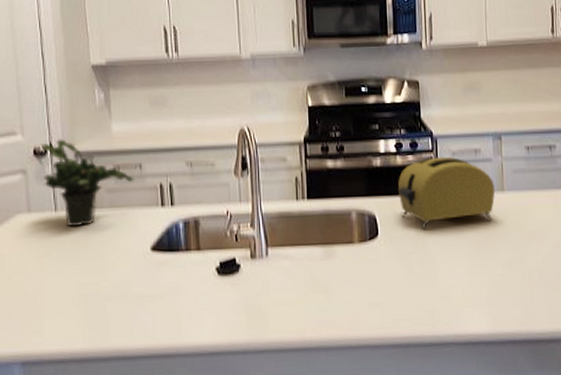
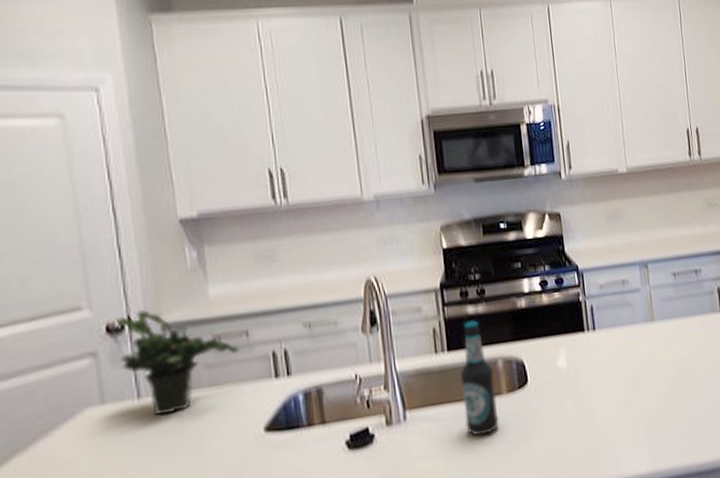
bottle: none [317,174,350,278] -> present [460,320,499,436]
toaster: present [397,156,496,229] -> none [545,290,646,371]

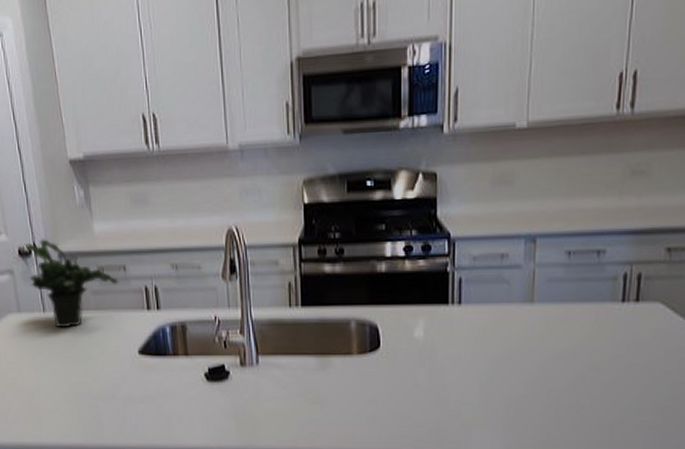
bottle: present [460,320,499,436] -> none [312,279,347,389]

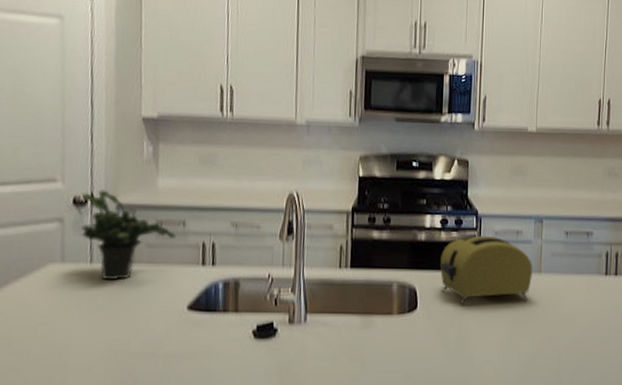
toaster: none [404,262,523,343] -> present [439,235,533,305]

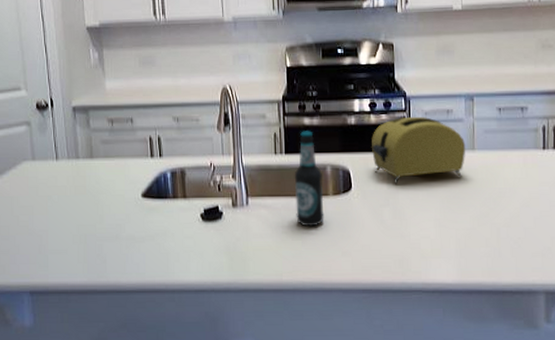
potted plant: present [79,190,177,281] -> none [43,94,126,174]
bottle: none [357,244,388,348] -> present [294,131,324,227]

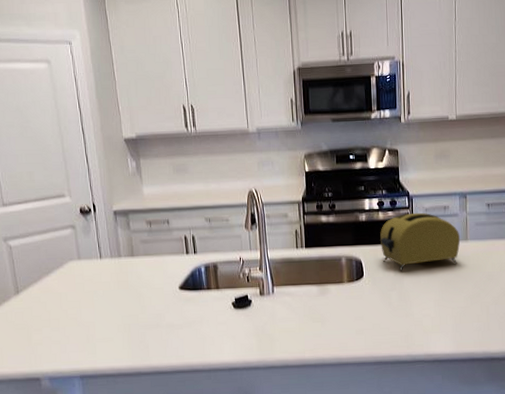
bottle: present [294,131,324,227] -> none [313,227,340,310]

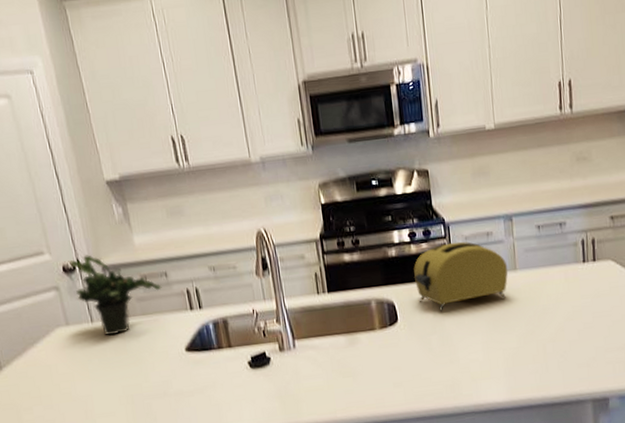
potted plant: none [86,200,164,271] -> present [69,255,162,336]

